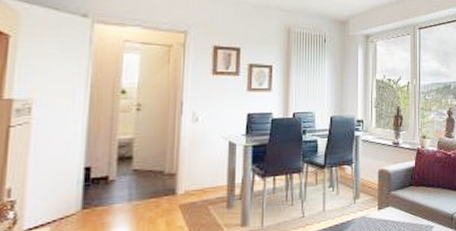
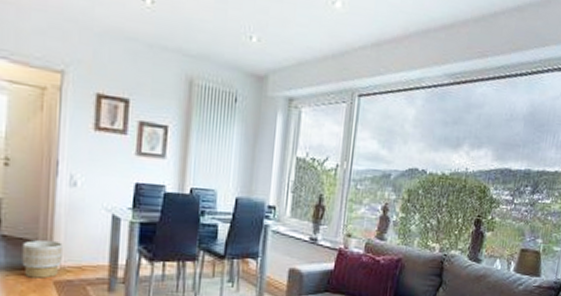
planter: none [151,170,187,205] -> present [22,240,63,279]

